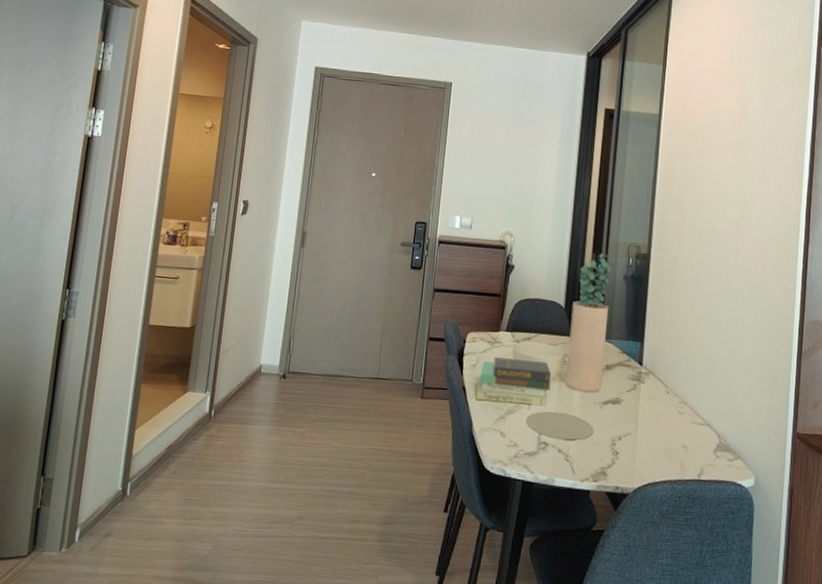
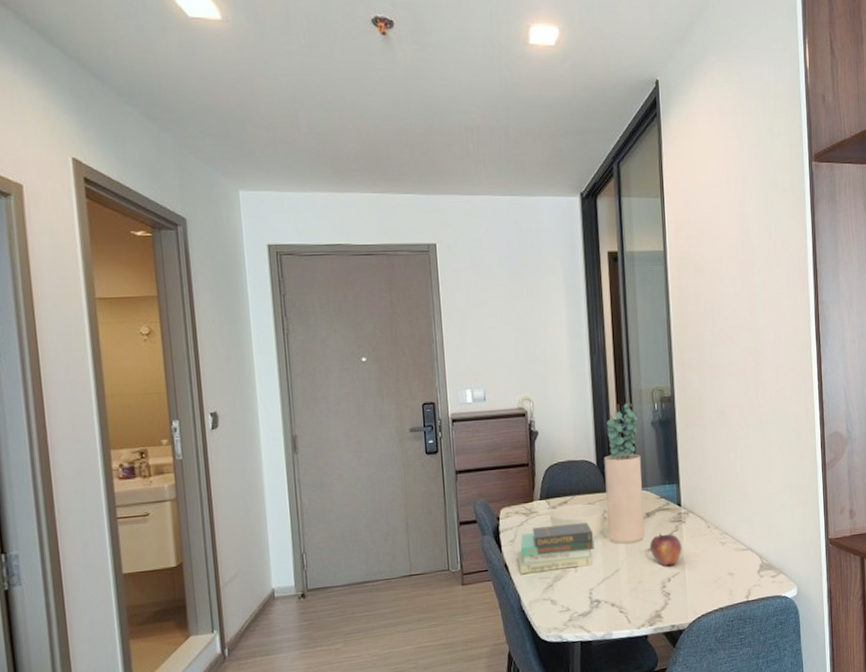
placemat: present [525,411,594,441] -> none [574,567,644,595]
fruit: none [604,388,638,424] -> present [649,533,682,566]

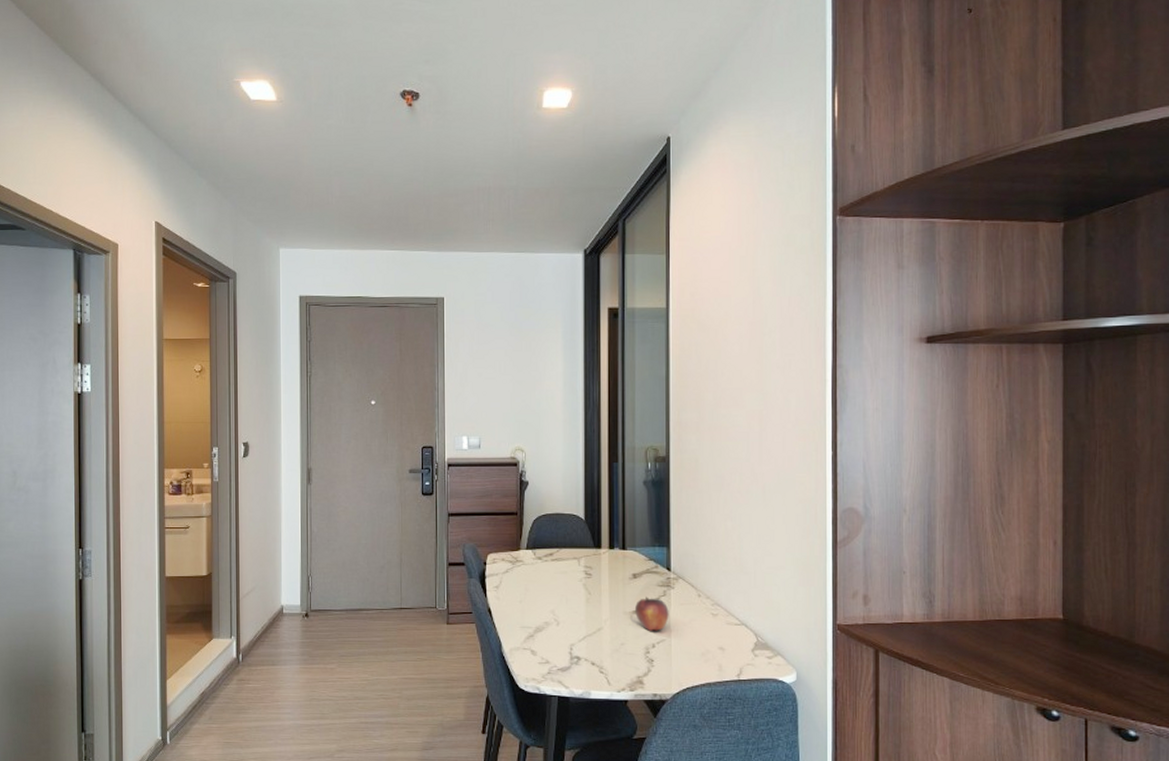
books: present [516,522,595,574] -> none [500,576,578,621]
bowl: present [549,503,606,538] -> none [534,558,591,593]
vase: present [604,395,645,545] -> none [592,452,631,604]

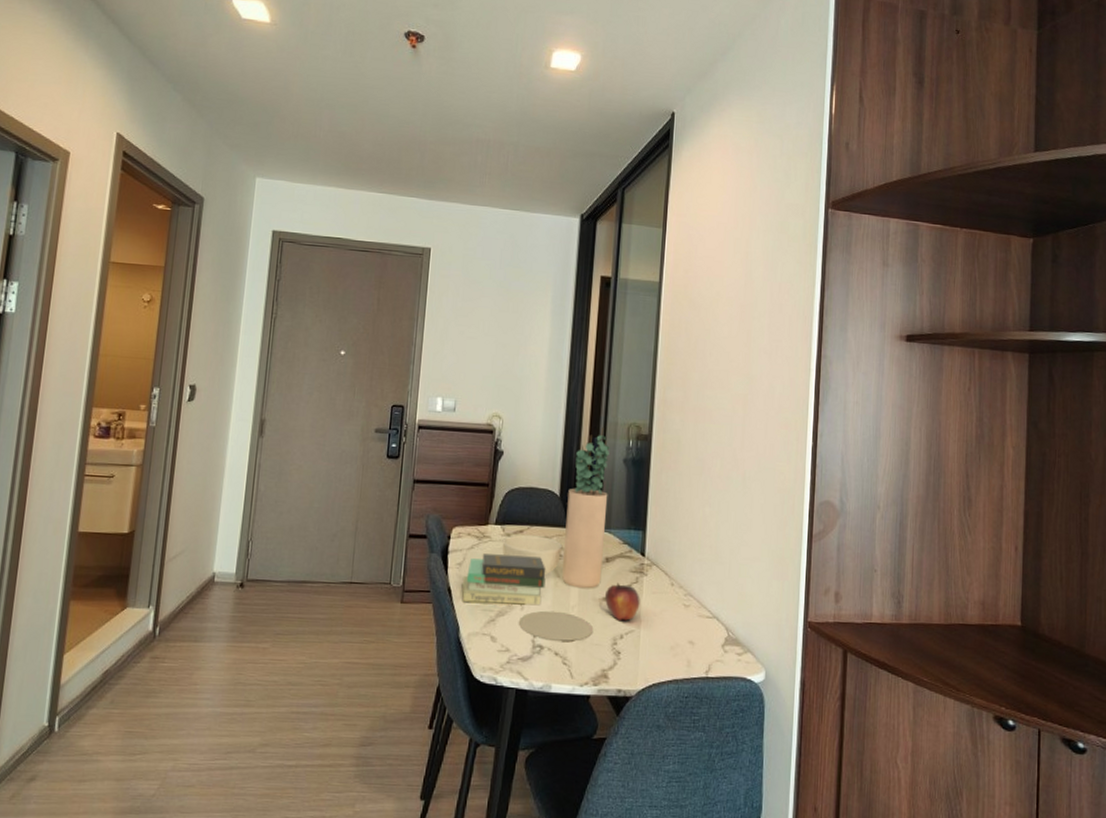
books: none [500,576,578,621] -> present [461,553,546,606]
bowl: none [534,558,591,593] -> present [502,535,563,576]
placemat: none [555,625,627,653] -> present [518,610,594,642]
vase: none [592,452,631,604] -> present [562,427,610,589]

